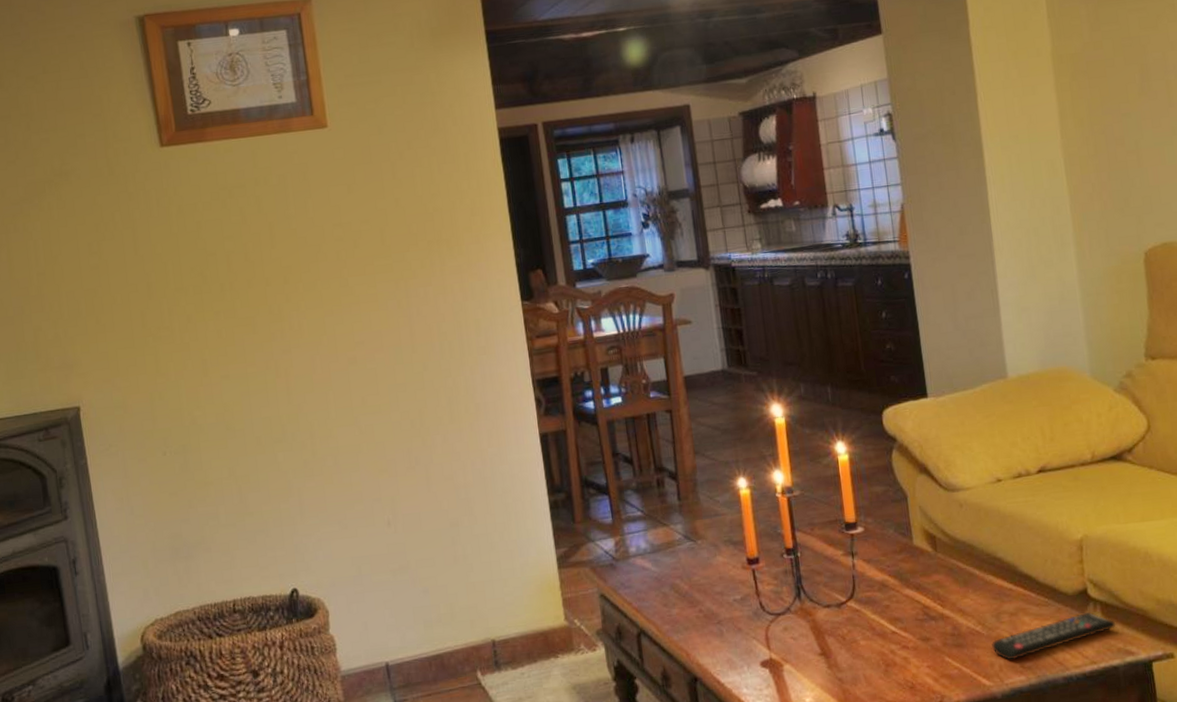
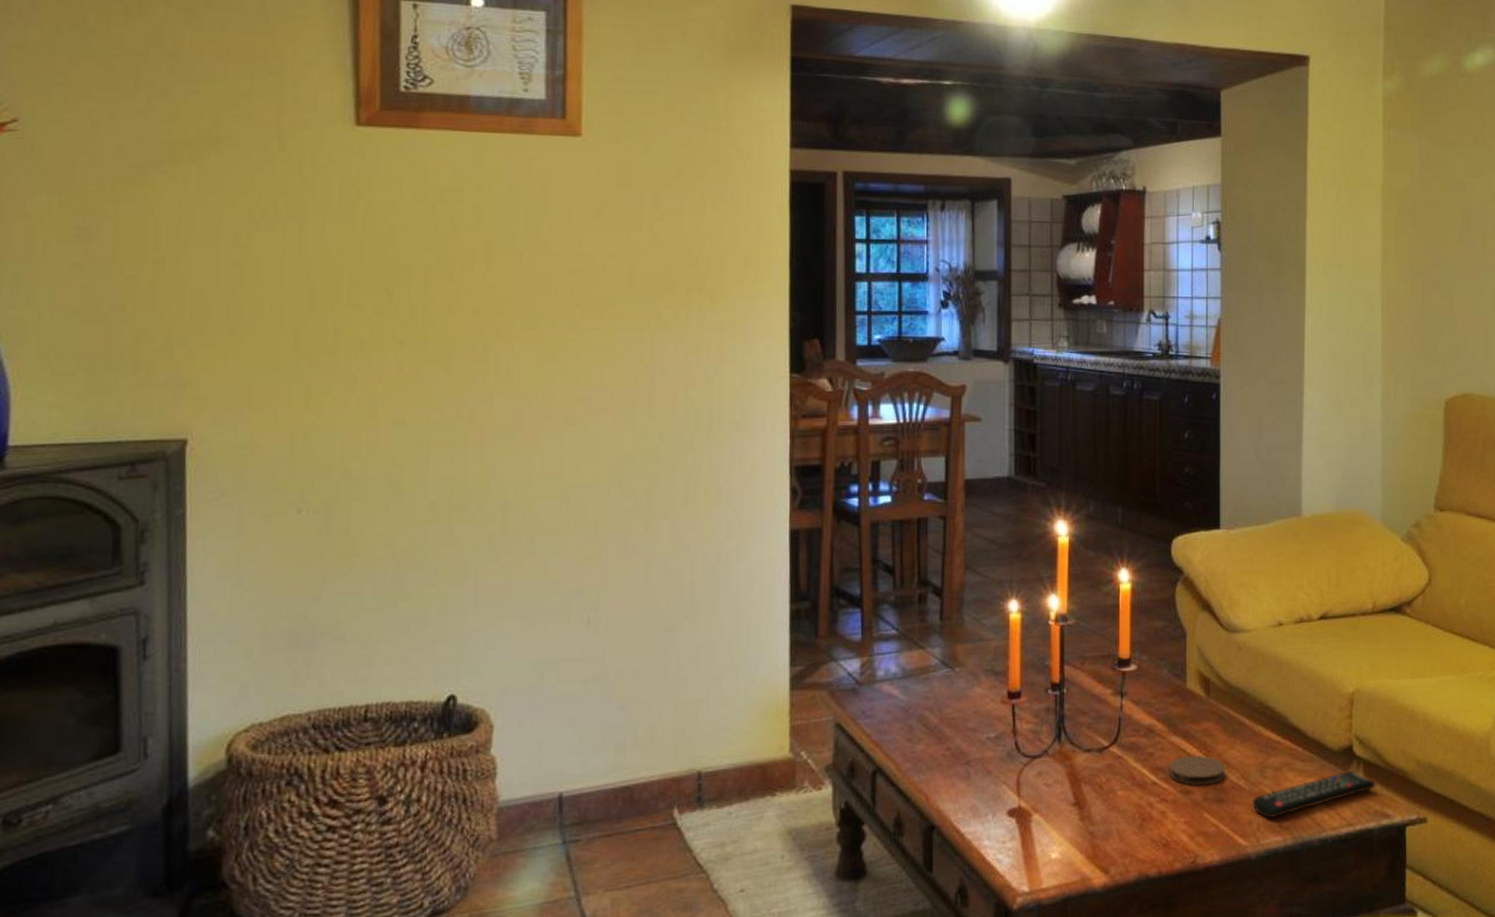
coaster: none [906,605,962,633] -> present [1169,755,1226,786]

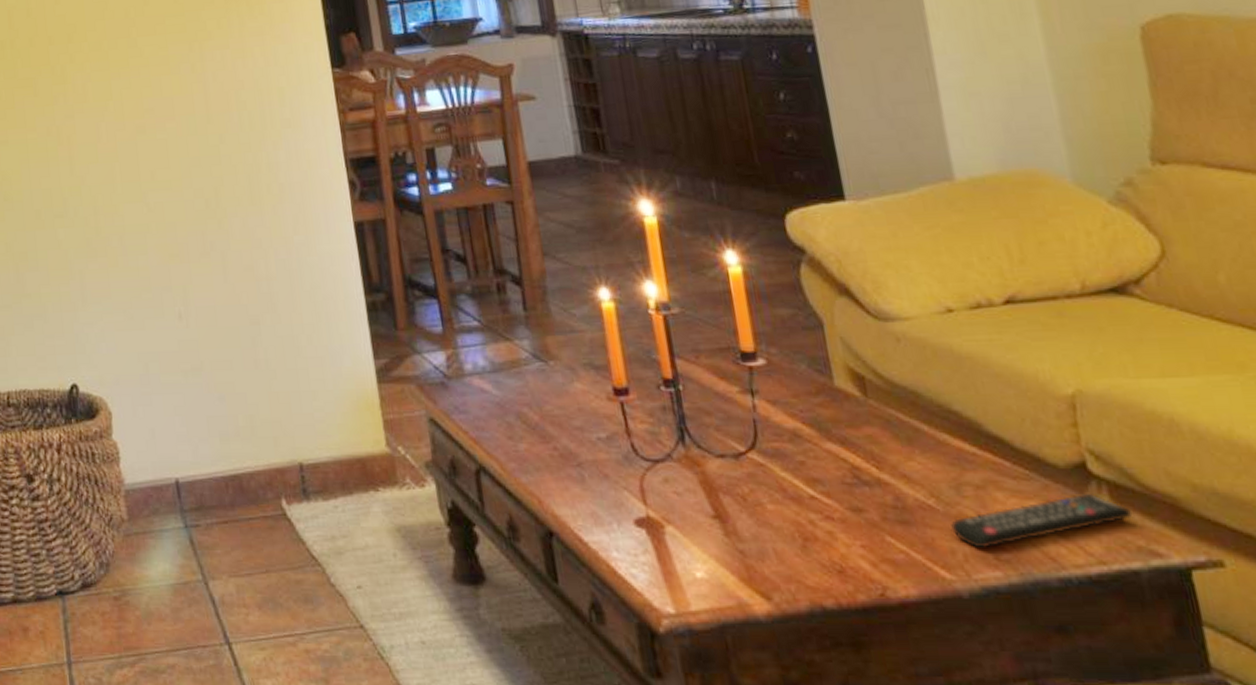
coaster: present [1169,755,1226,786] -> none [828,466,908,503]

